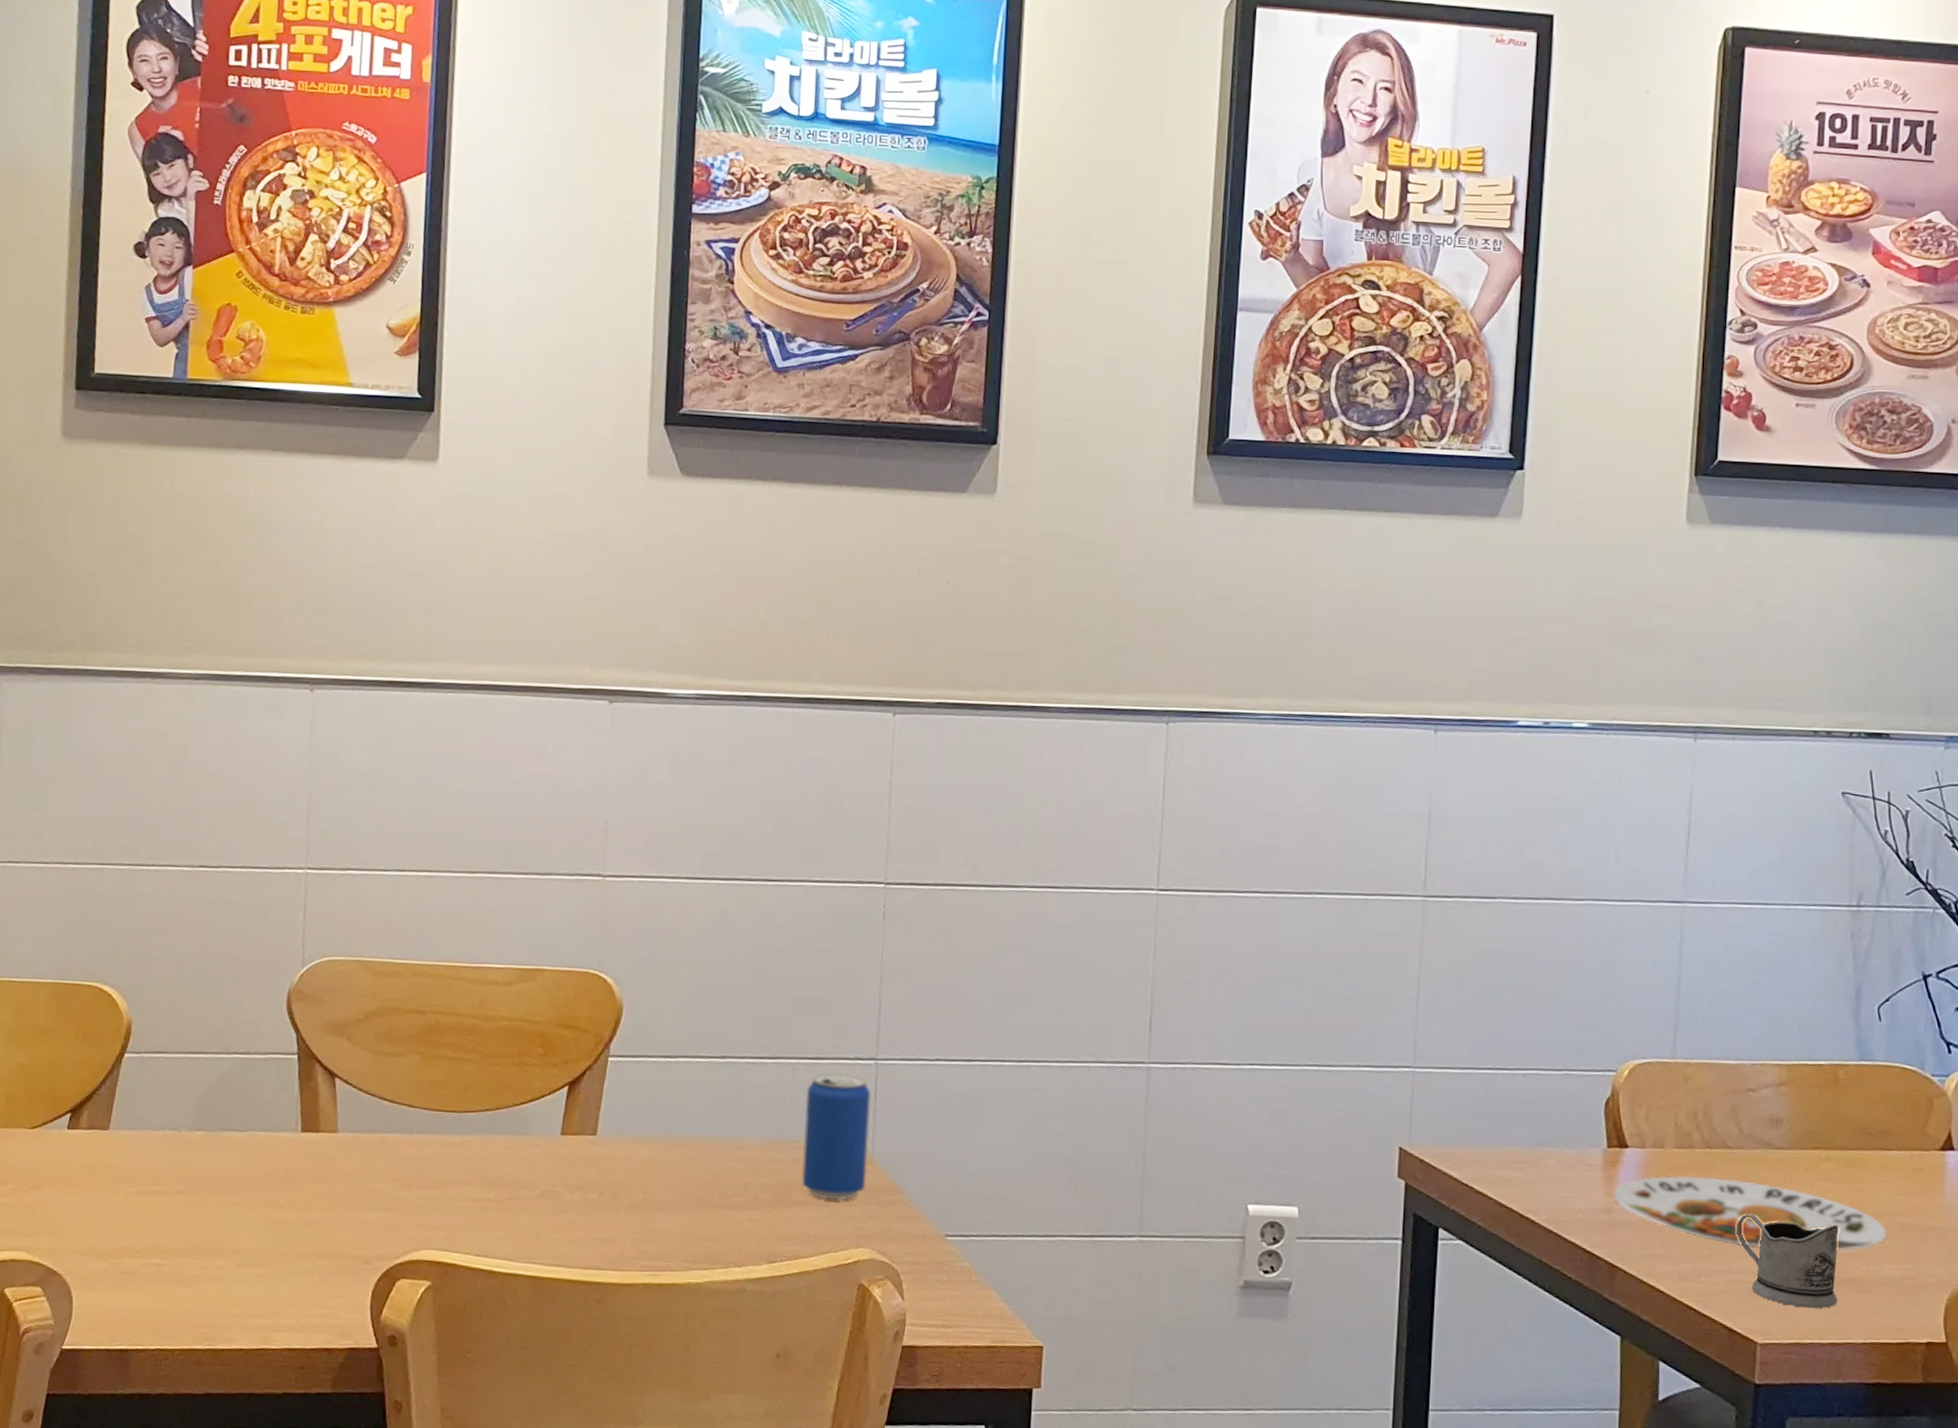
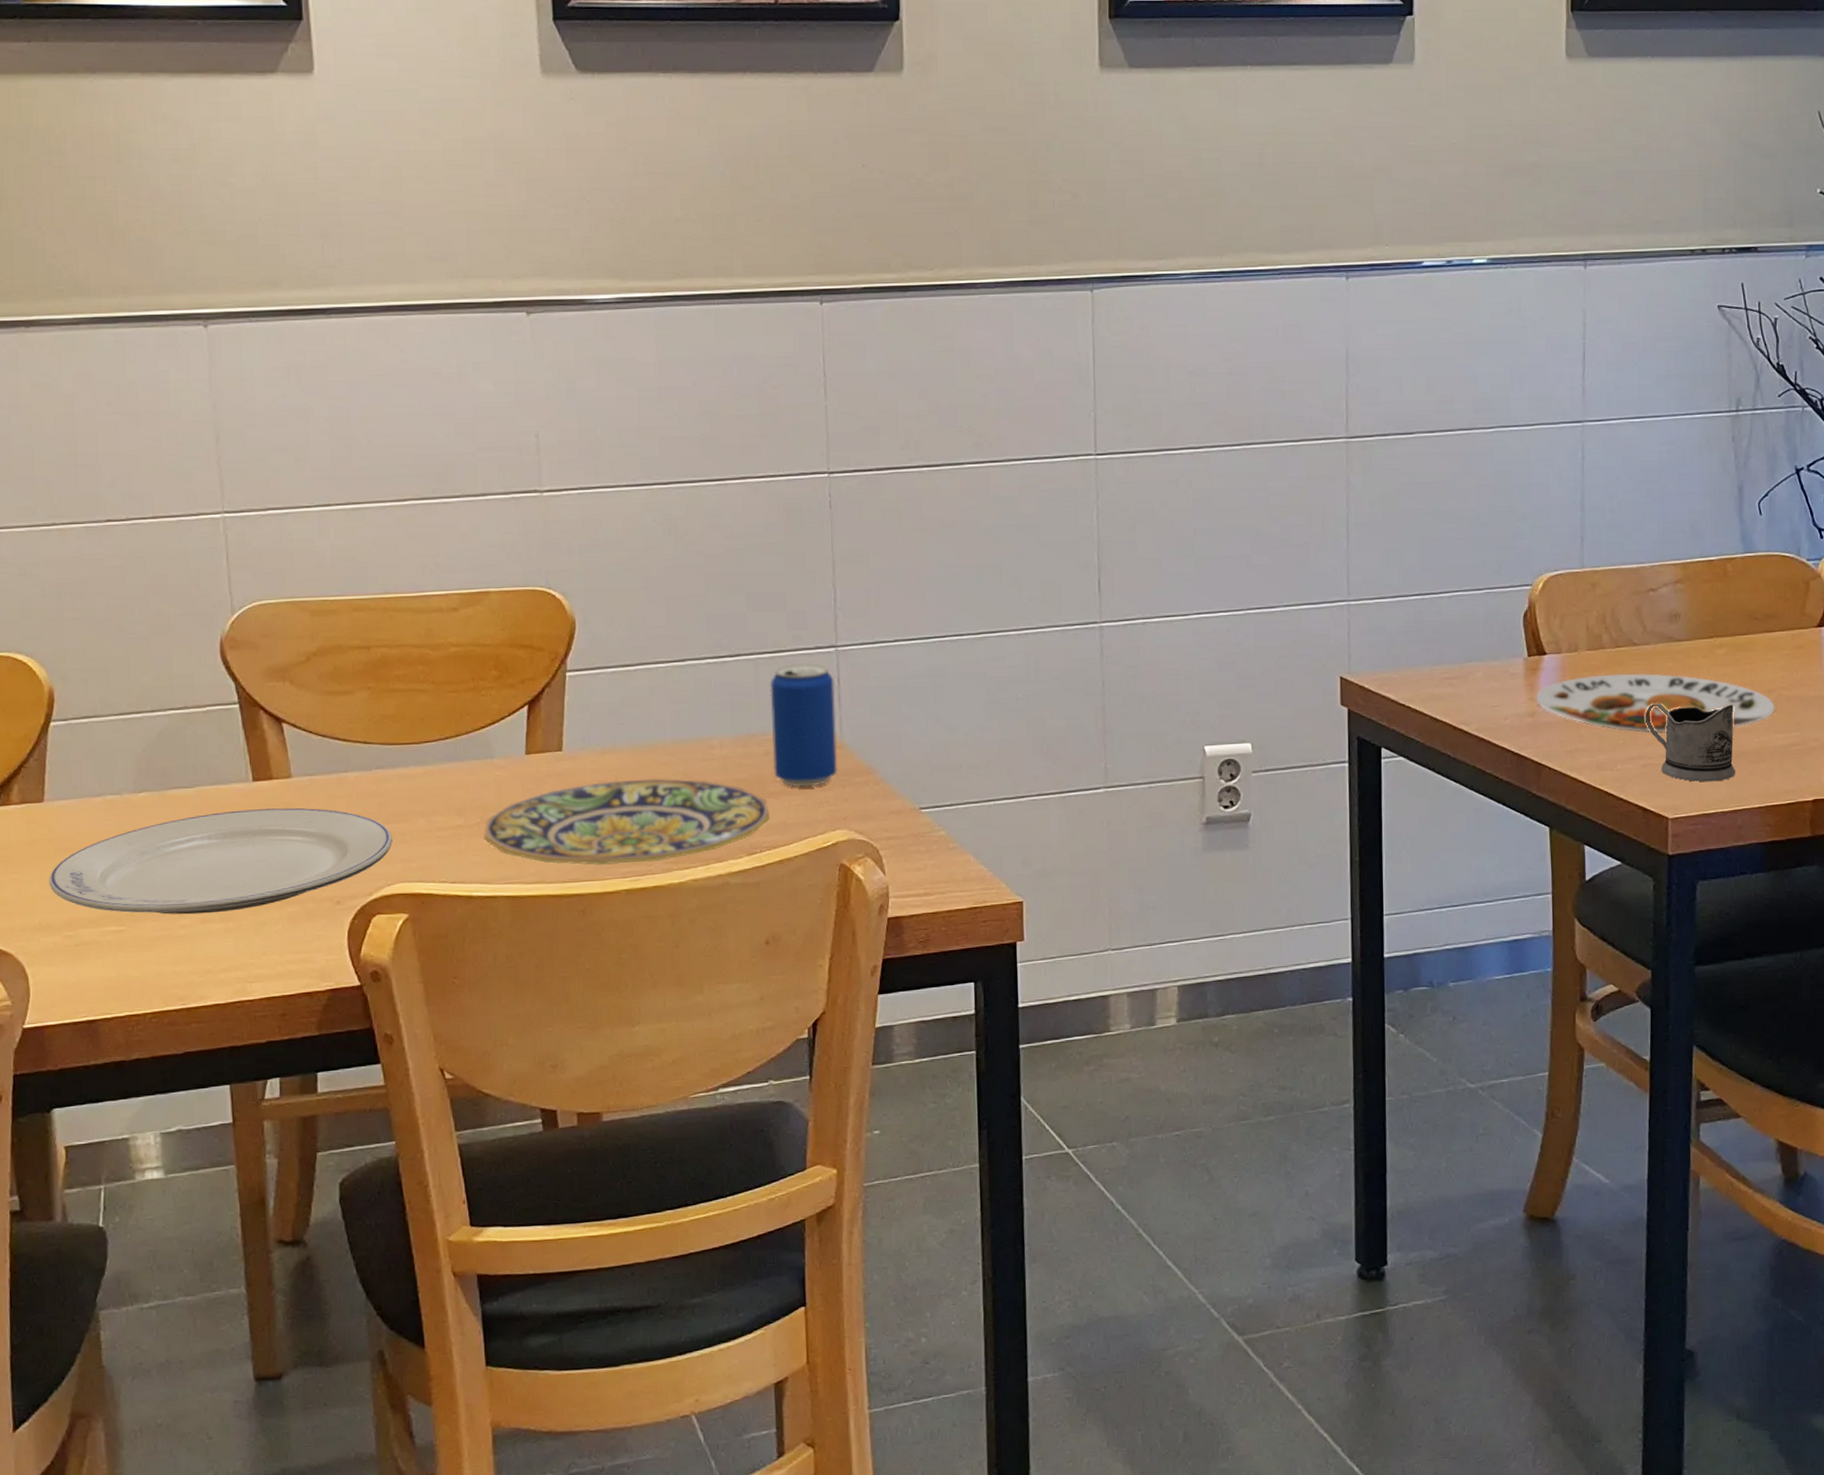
plate: none [103,1159,425,1258] -> present [49,807,393,915]
plate: none [511,1170,793,1259] -> present [484,778,770,866]

